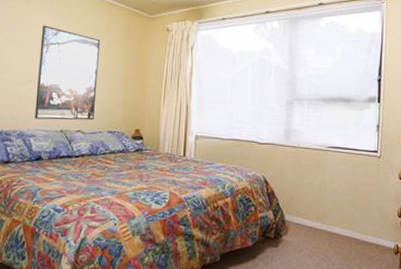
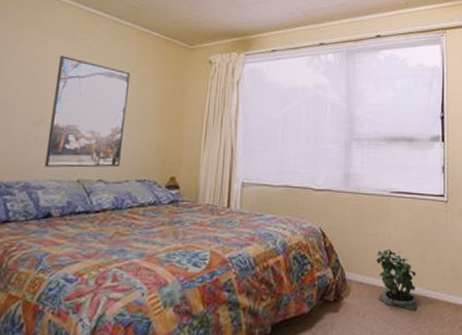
potted plant: none [312,196,349,251] -> present [376,249,418,312]

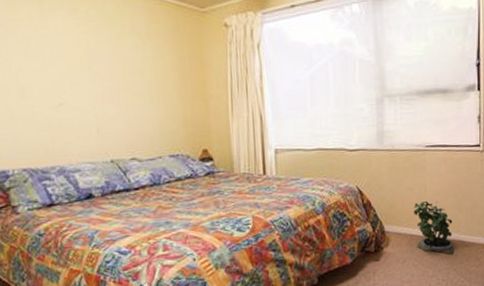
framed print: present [44,55,131,168] -> none [65,32,150,150]

